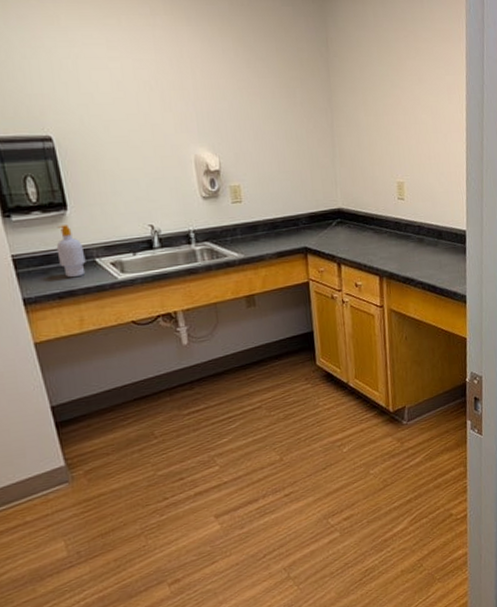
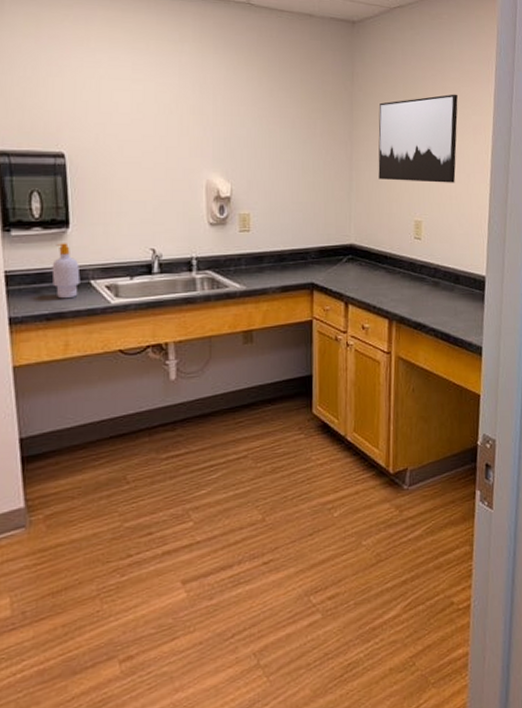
wall art: none [355,54,433,145] -> present [378,94,458,183]

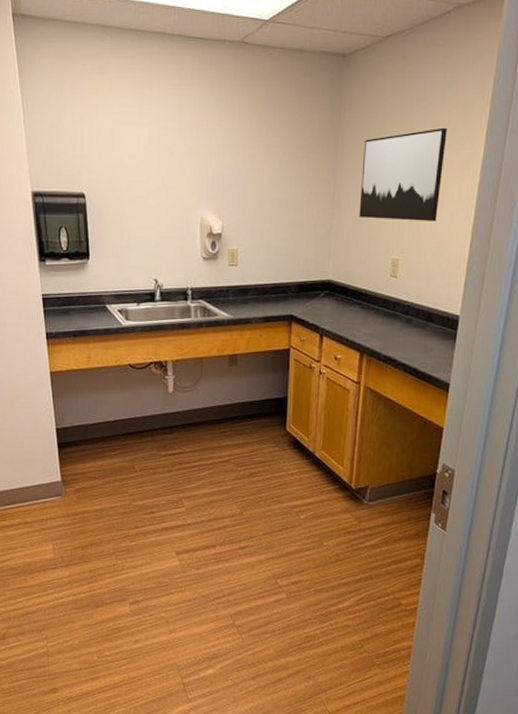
soap bottle: present [51,243,81,299] -> none [77,272,99,320]

